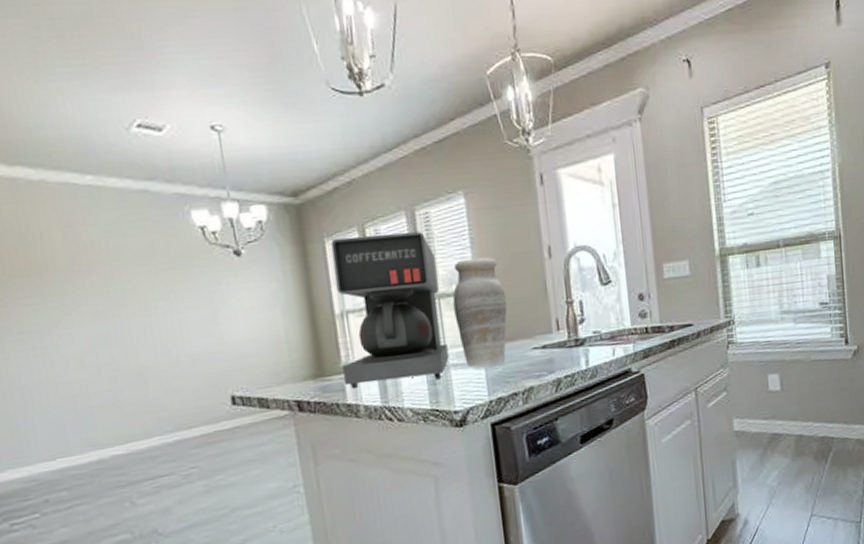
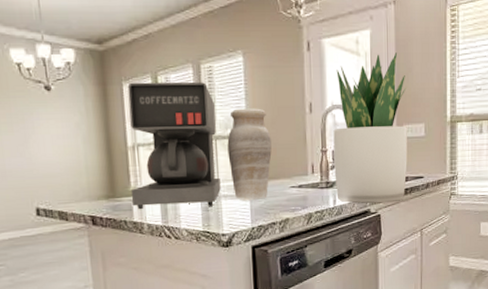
planter: none [577,178,672,363] -> present [333,52,407,204]

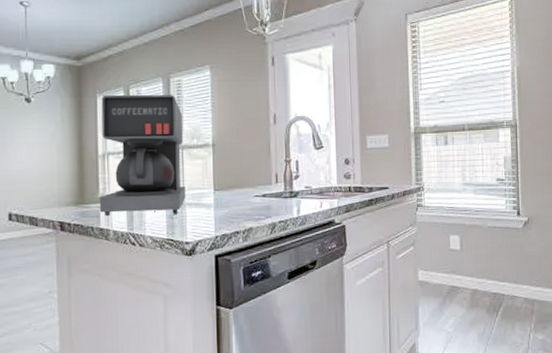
vase: present [227,108,272,202] -> none [193,119,236,210]
planter: present [333,52,407,204] -> none [297,67,372,215]

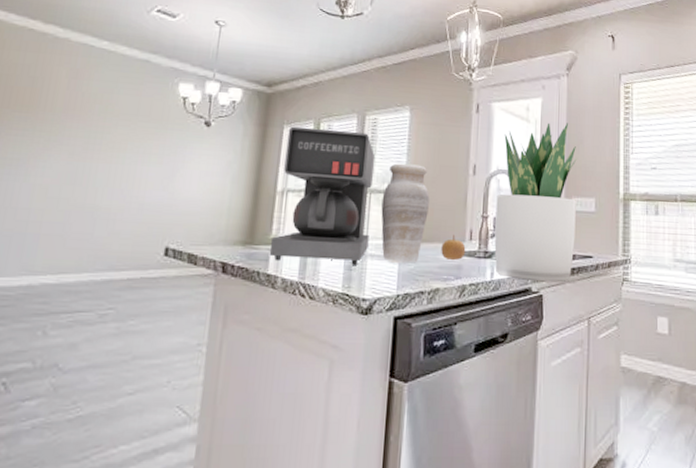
vase: none [193,119,236,210] -> present [381,163,430,264]
fruit: none [251,179,273,203] -> present [441,234,466,261]
planter: none [297,67,372,215] -> present [494,122,577,283]

